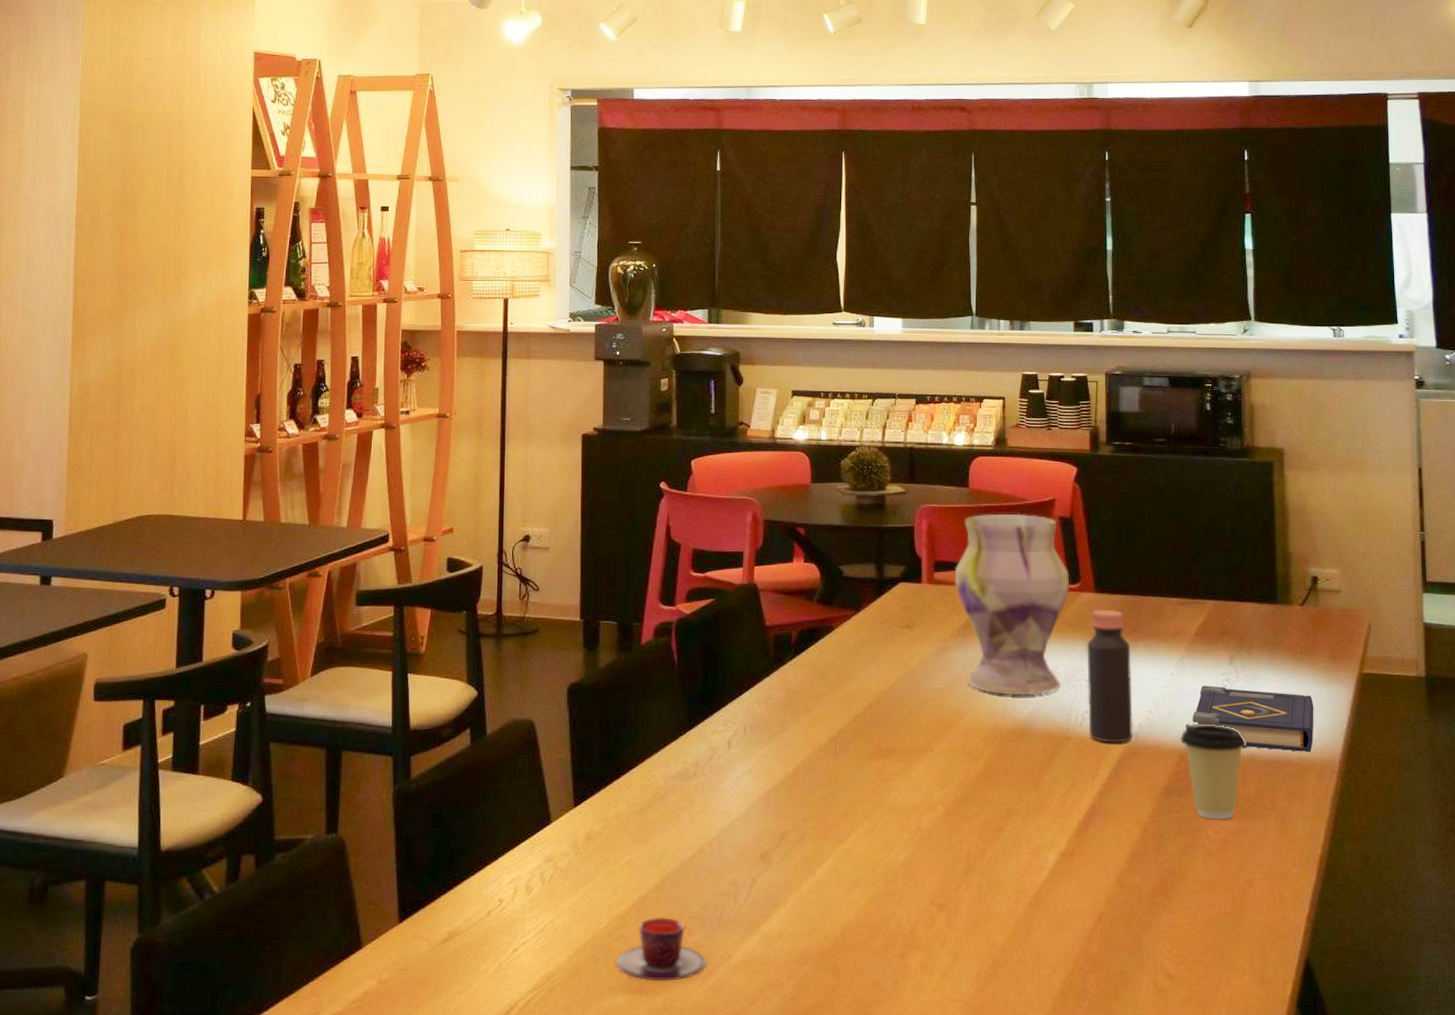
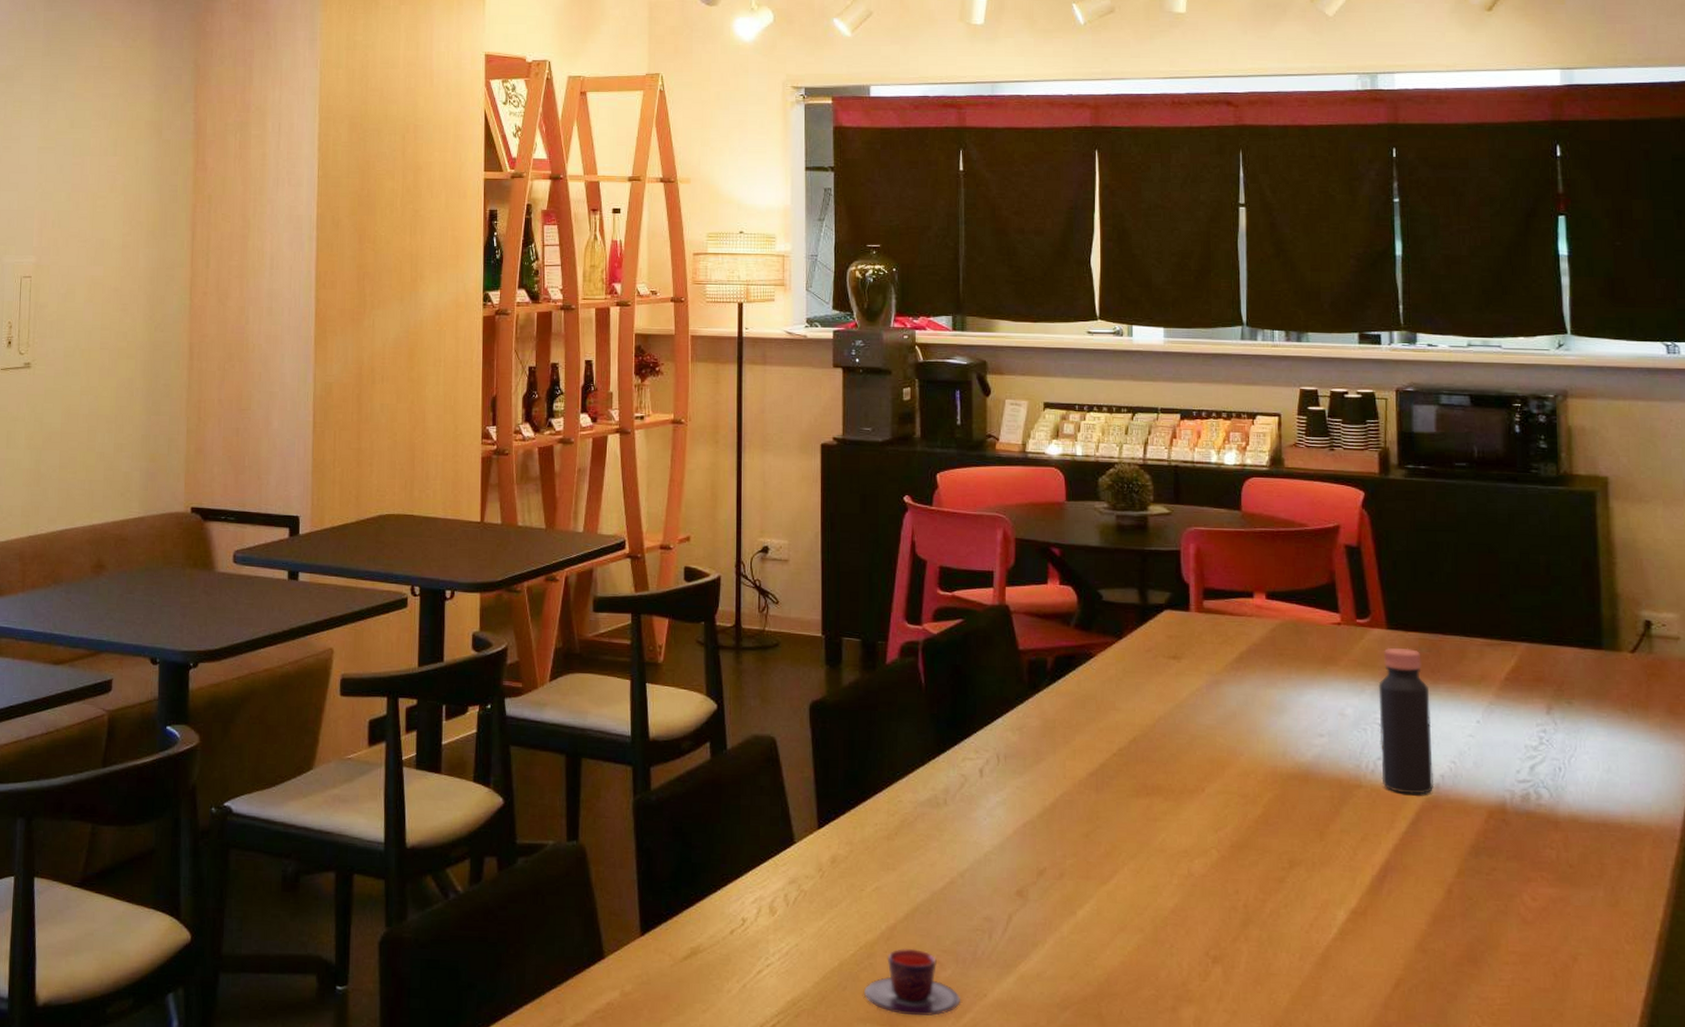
vase: present [954,513,1070,696] -> none [1226,539,1358,738]
coffee cup: present [1180,724,1247,821] -> none [1489,777,1569,886]
book: present [1192,685,1314,753] -> none [1503,736,1649,817]

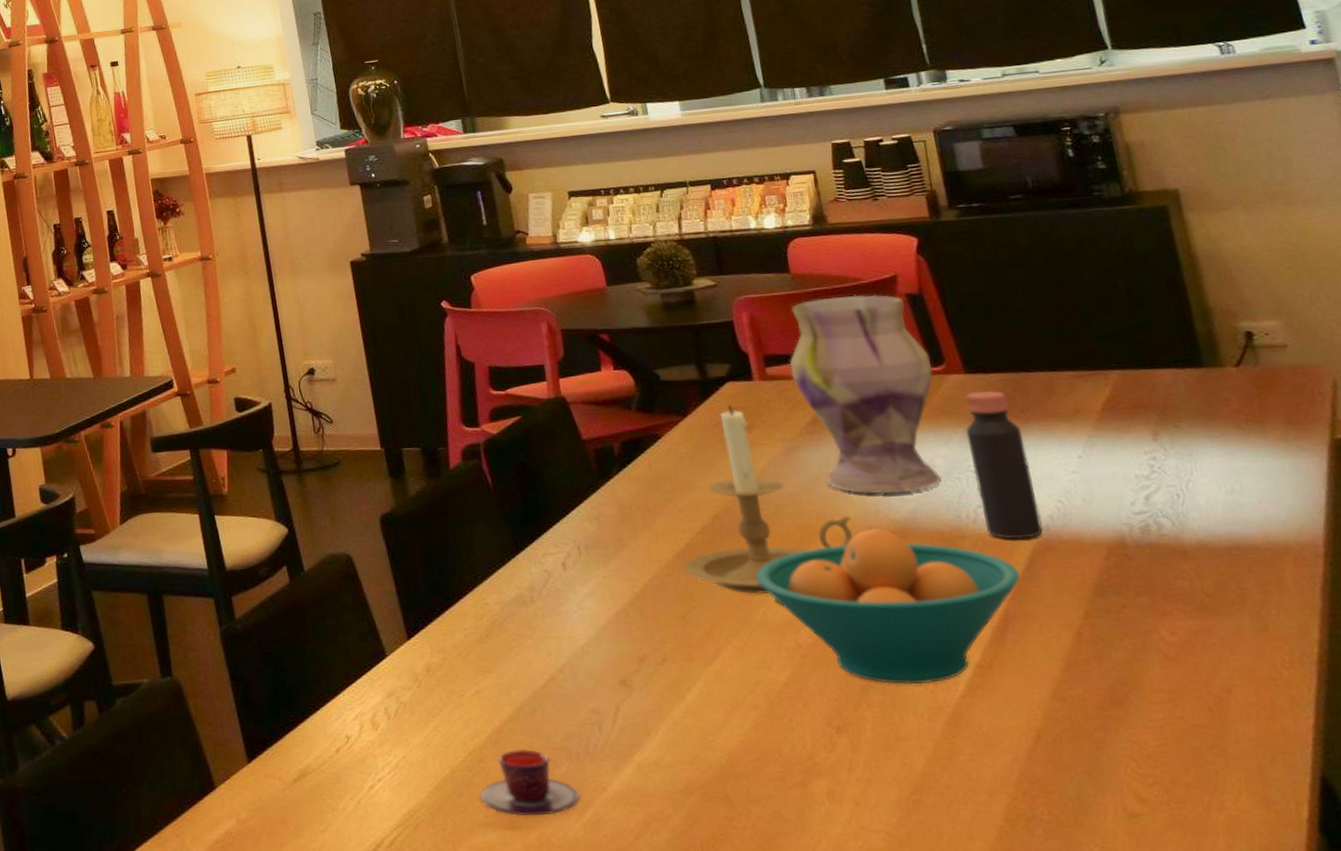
candle holder: none [1096,632,1260,821] -> present [684,405,853,594]
fruit bowl: none [1162,769,1406,924] -> present [756,529,1020,685]
vase: none [1226,539,1358,738] -> present [790,294,942,494]

